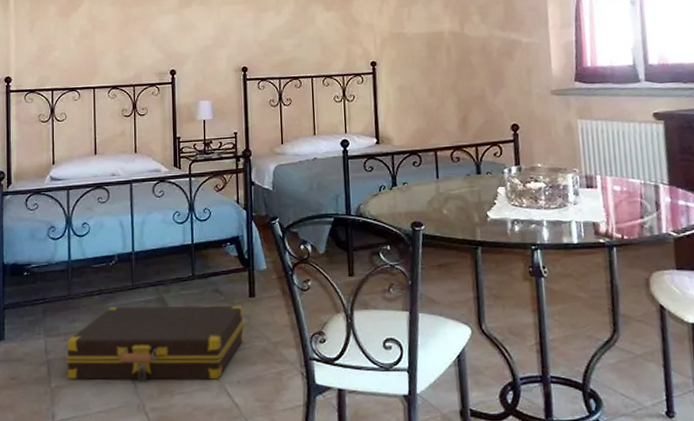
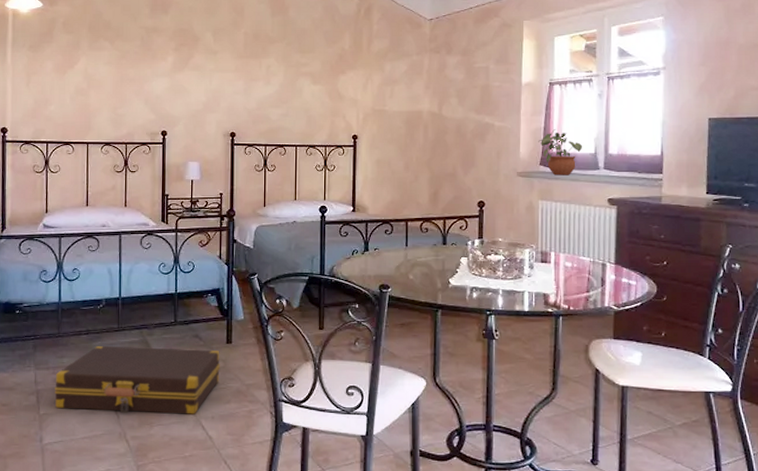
potted plant: none [570,42,620,92] -> present [538,129,583,175]

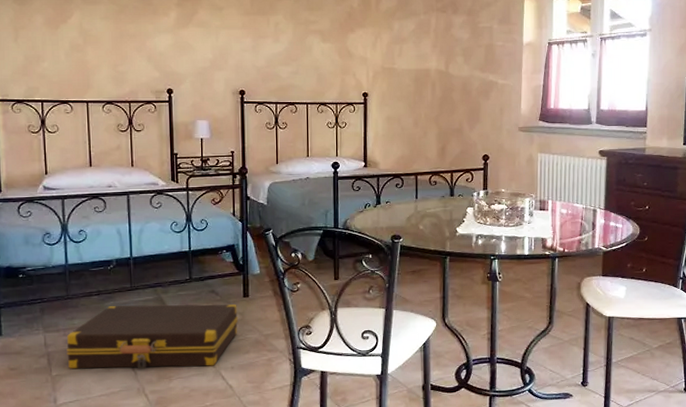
potted plant: present [538,129,583,175] -> none [538,87,578,130]

